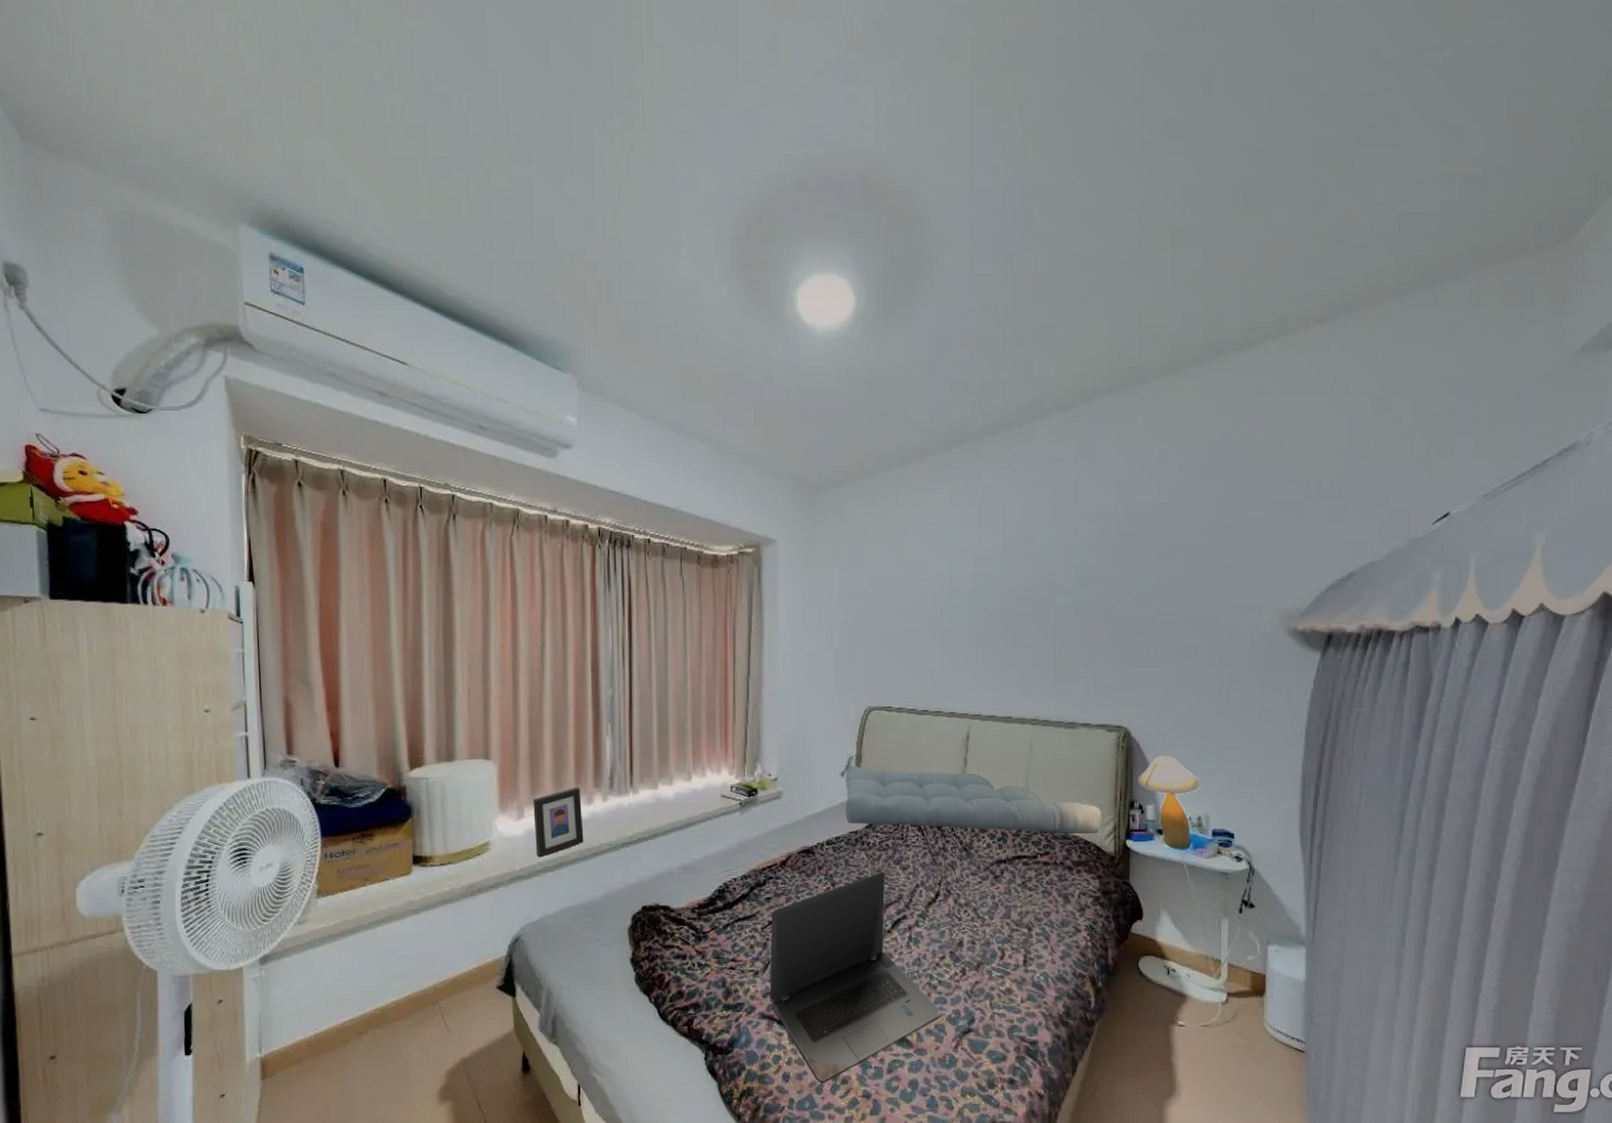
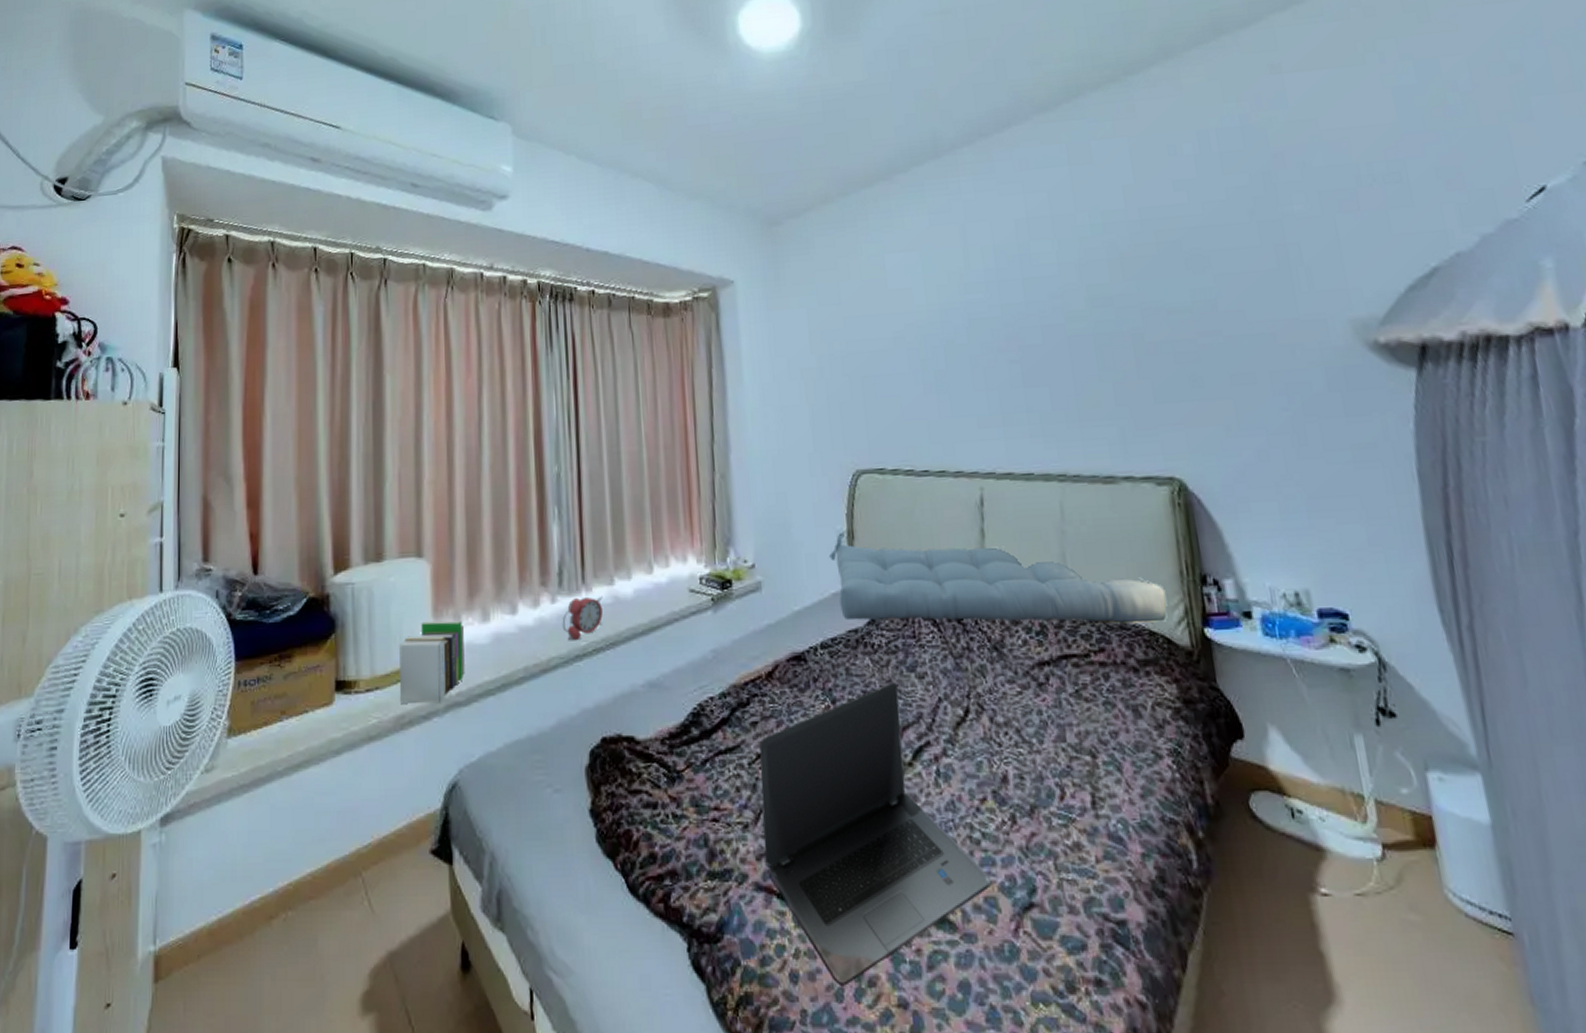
books: none [469,811,527,876] -> present [399,620,465,704]
picture frame: present [533,787,584,858] -> none [471,587,530,678]
alarm clock: none [612,797,648,830] -> present [562,596,603,640]
table lamp: present [1138,752,1201,850] -> none [1206,509,1293,640]

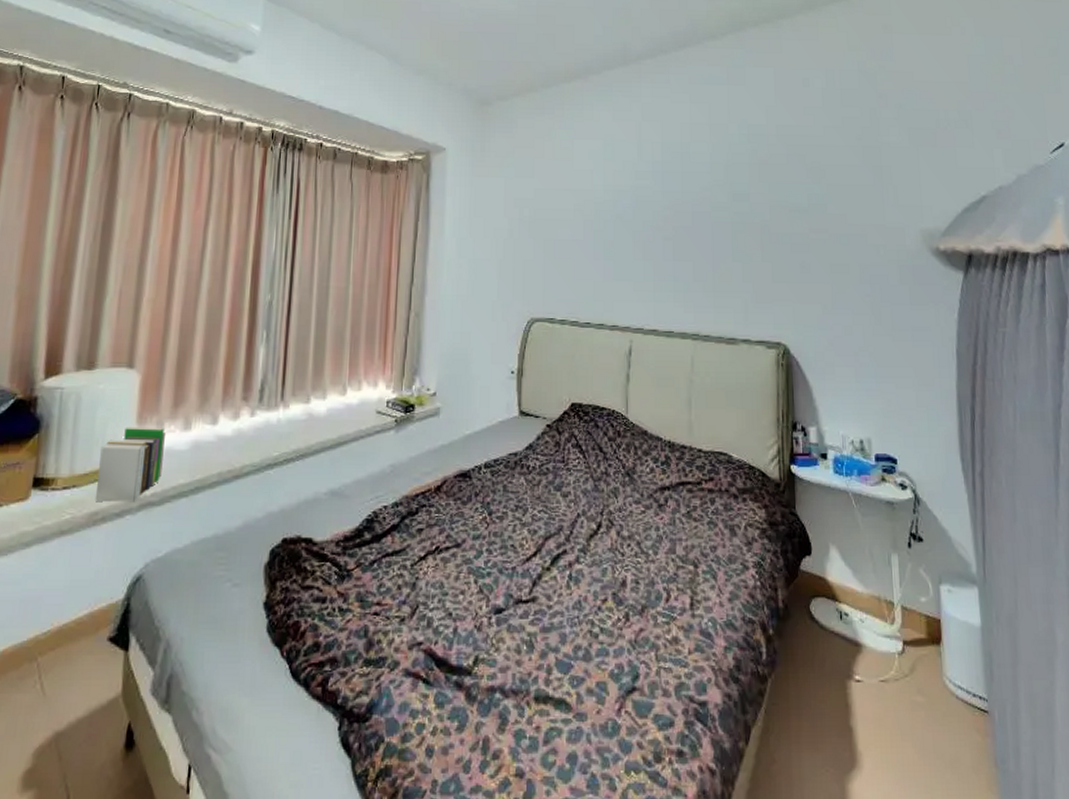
alarm clock: present [562,596,603,640] -> none [258,412,299,450]
laptop computer: present [759,682,992,986] -> none [416,499,604,759]
seat cushion: present [829,531,1167,623] -> none [500,369,764,459]

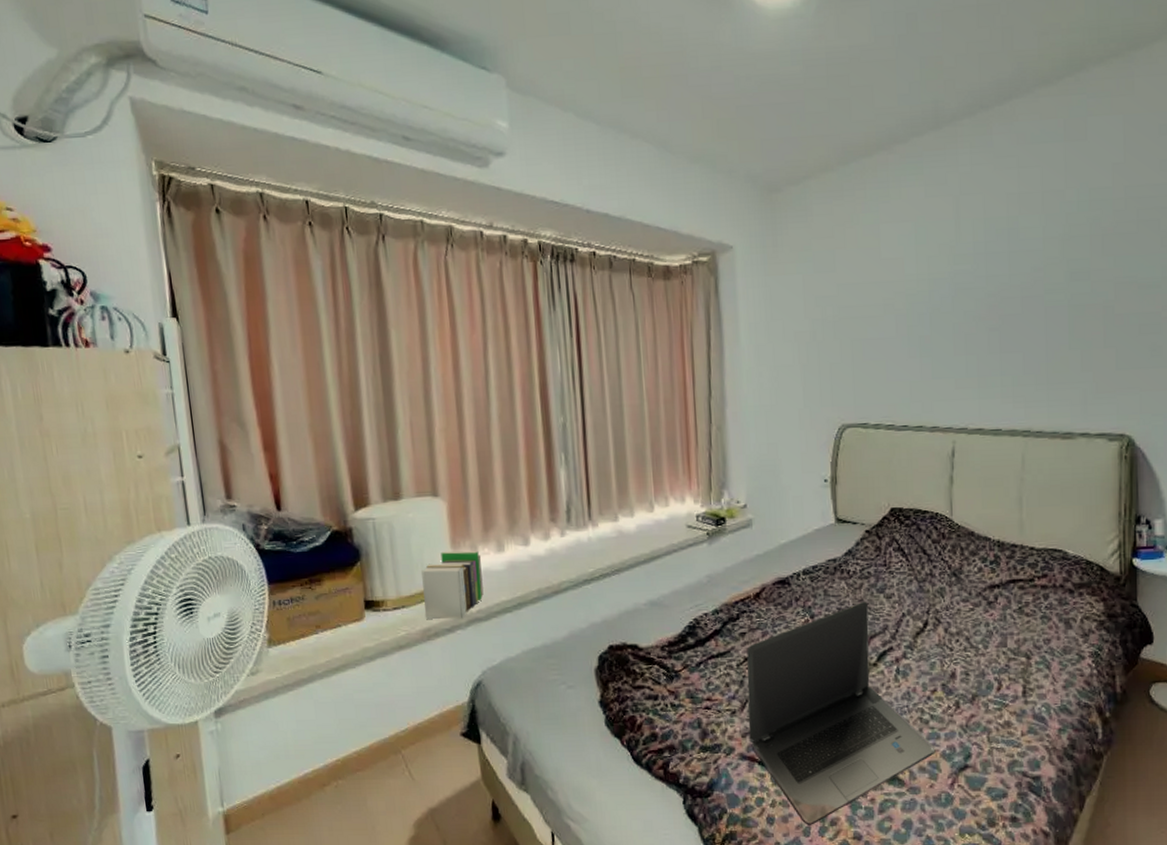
laptop computer: none [416,499,604,759] -> present [746,601,936,825]

